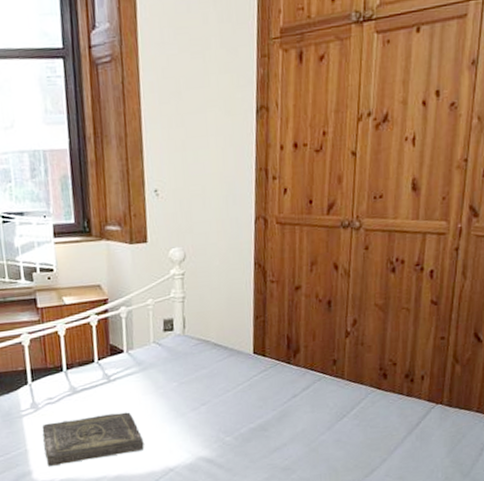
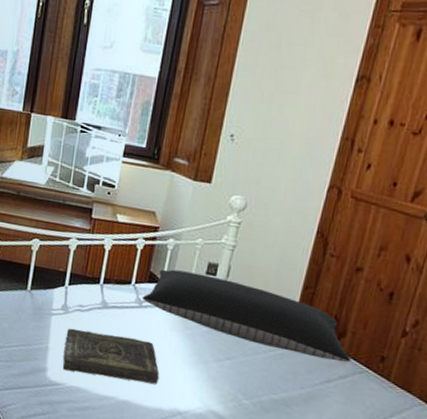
pillow: none [108,330,309,383] -> present [142,269,351,362]

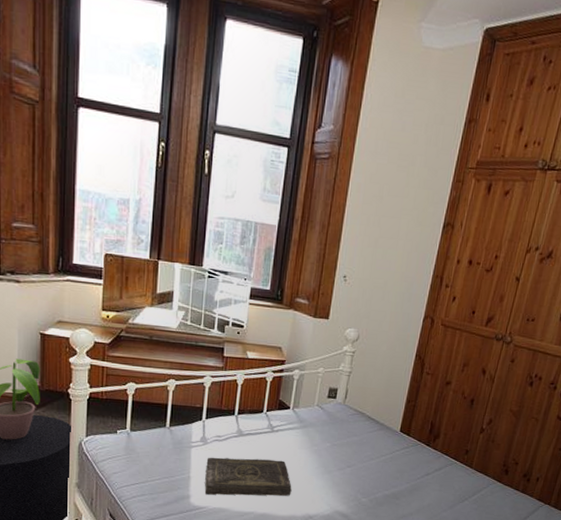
pillow: present [142,269,351,362] -> none [273,396,444,458]

